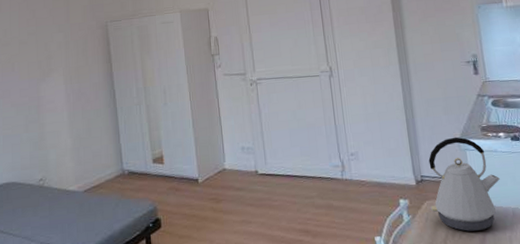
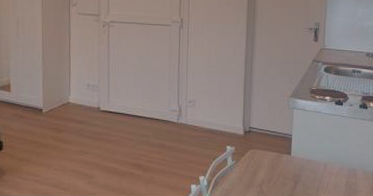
kettle: present [428,137,501,232] -> none [253,96,320,179]

